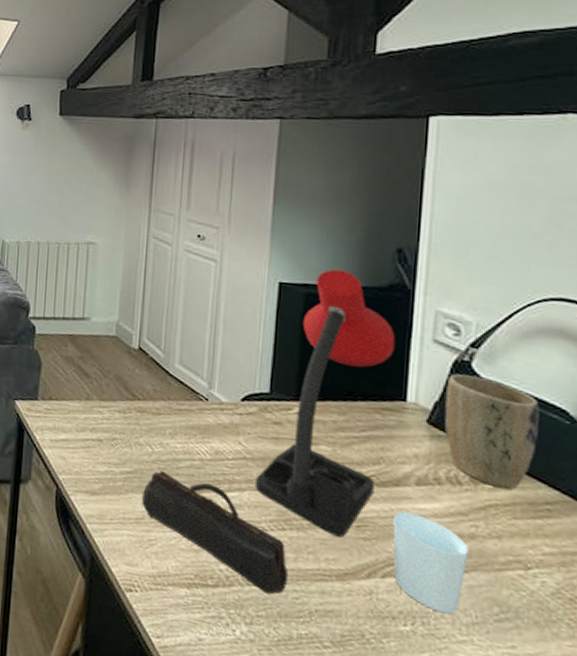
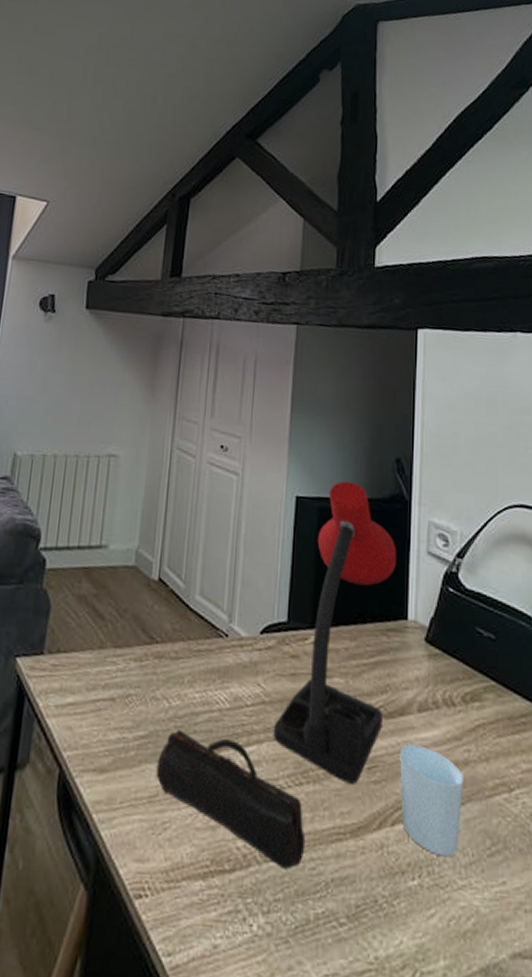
plant pot: present [444,374,540,490] -> none [439,586,512,705]

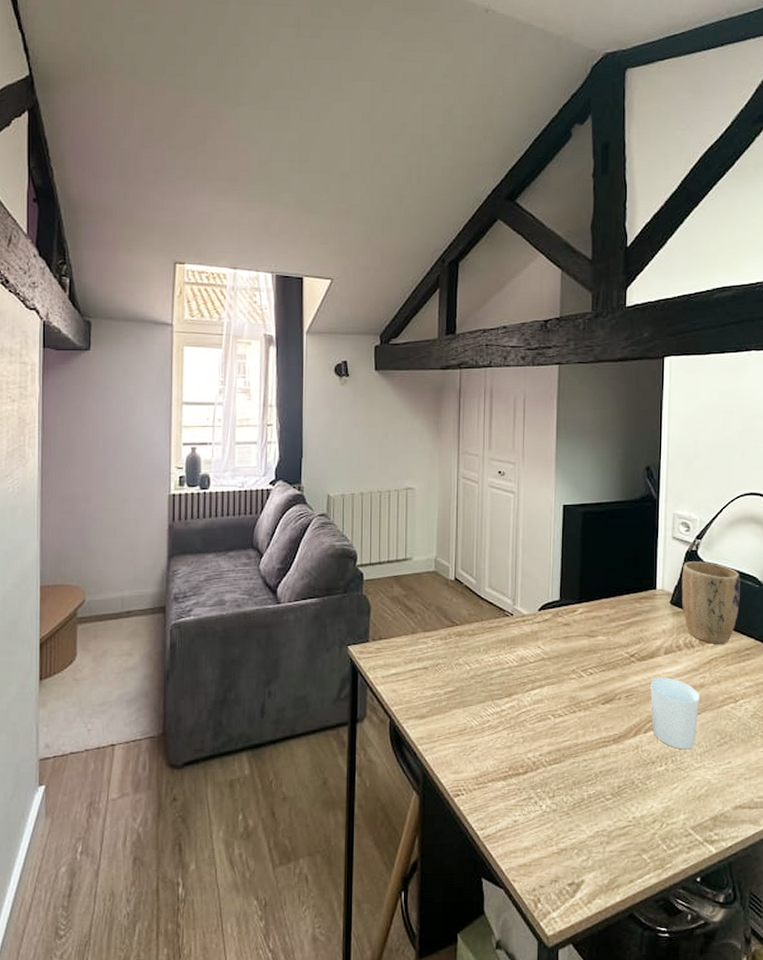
pencil case: present [156,730,306,870] -> none [464,684,580,769]
desk lamp: present [274,480,397,784] -> none [553,489,647,708]
plant pot: none [439,586,512,705] -> present [681,561,740,644]

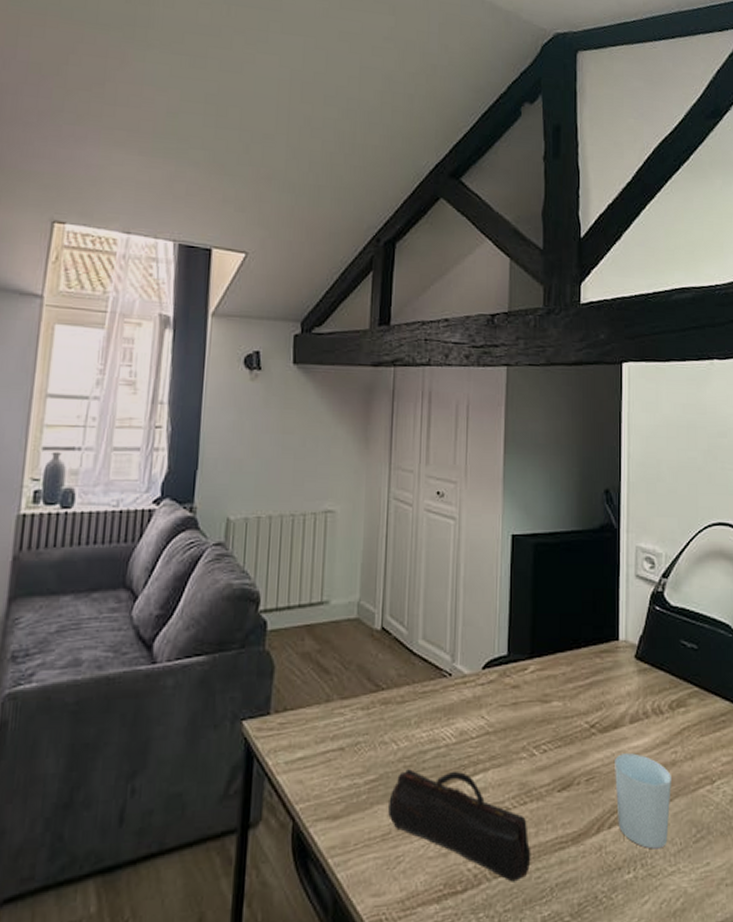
pencil case: none [464,684,580,769] -> present [388,769,531,882]
plant pot: present [681,561,740,644] -> none [647,605,712,709]

